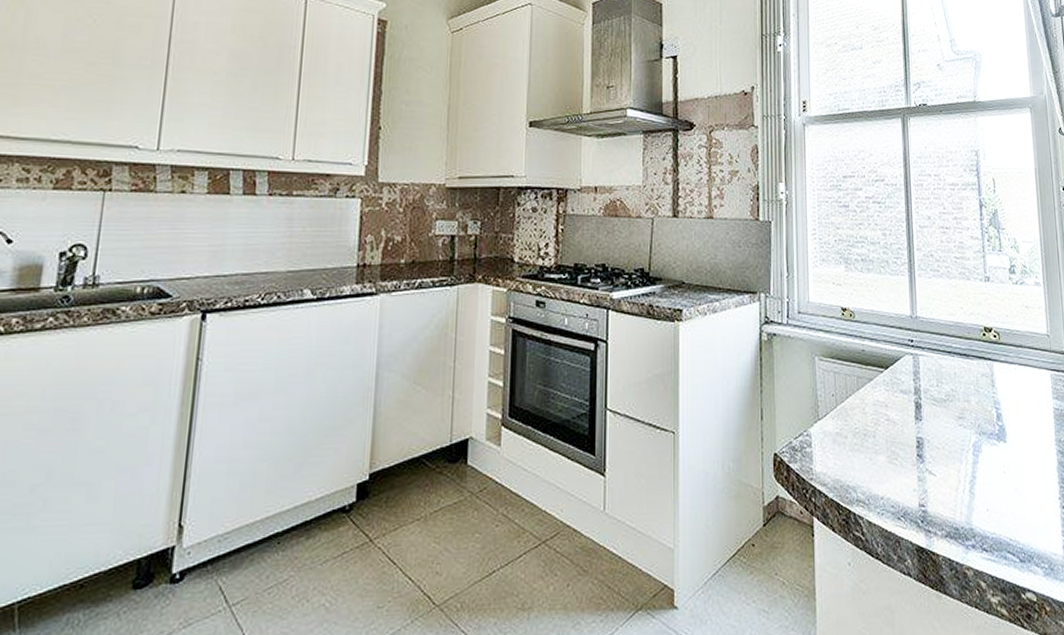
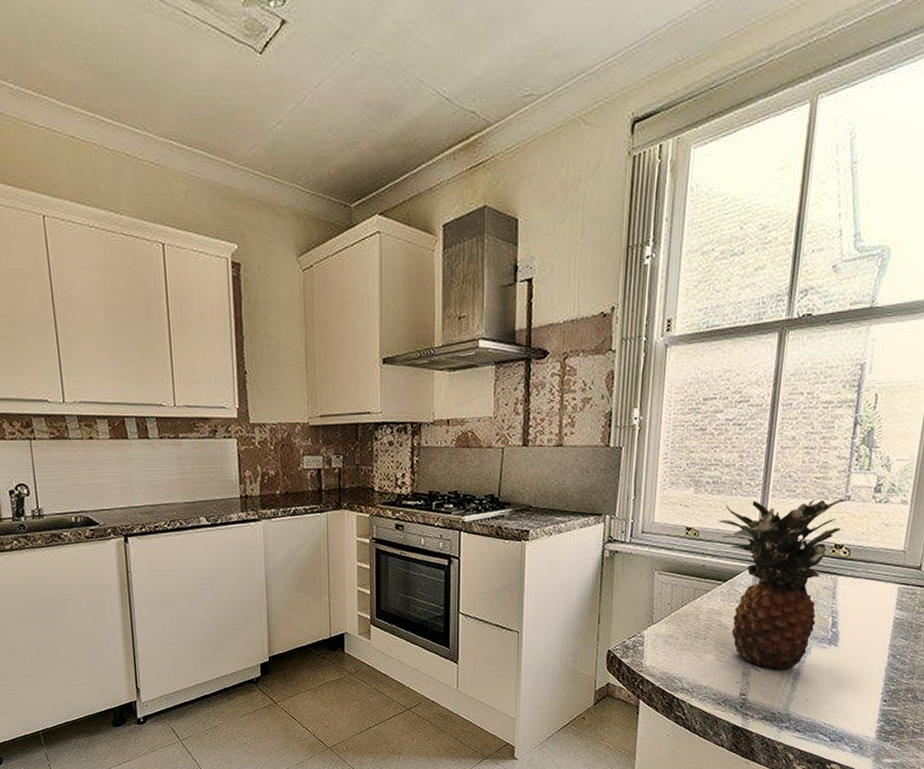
fruit: none [872,279,987,474] -> present [719,498,846,671]

